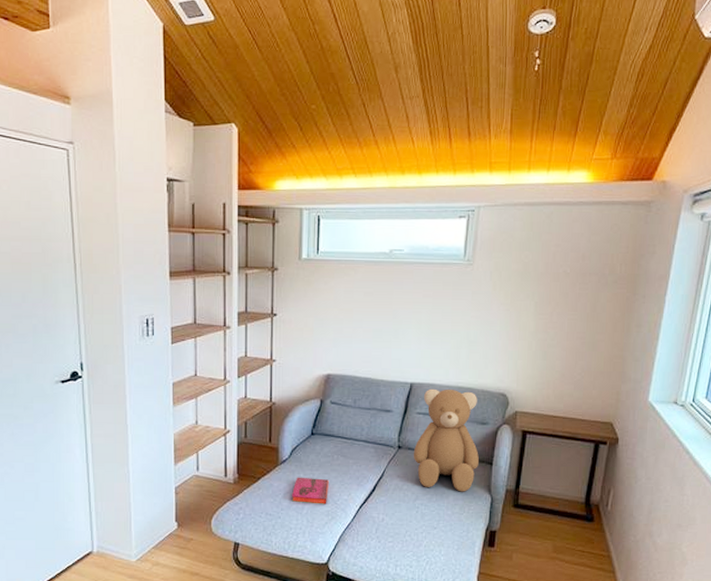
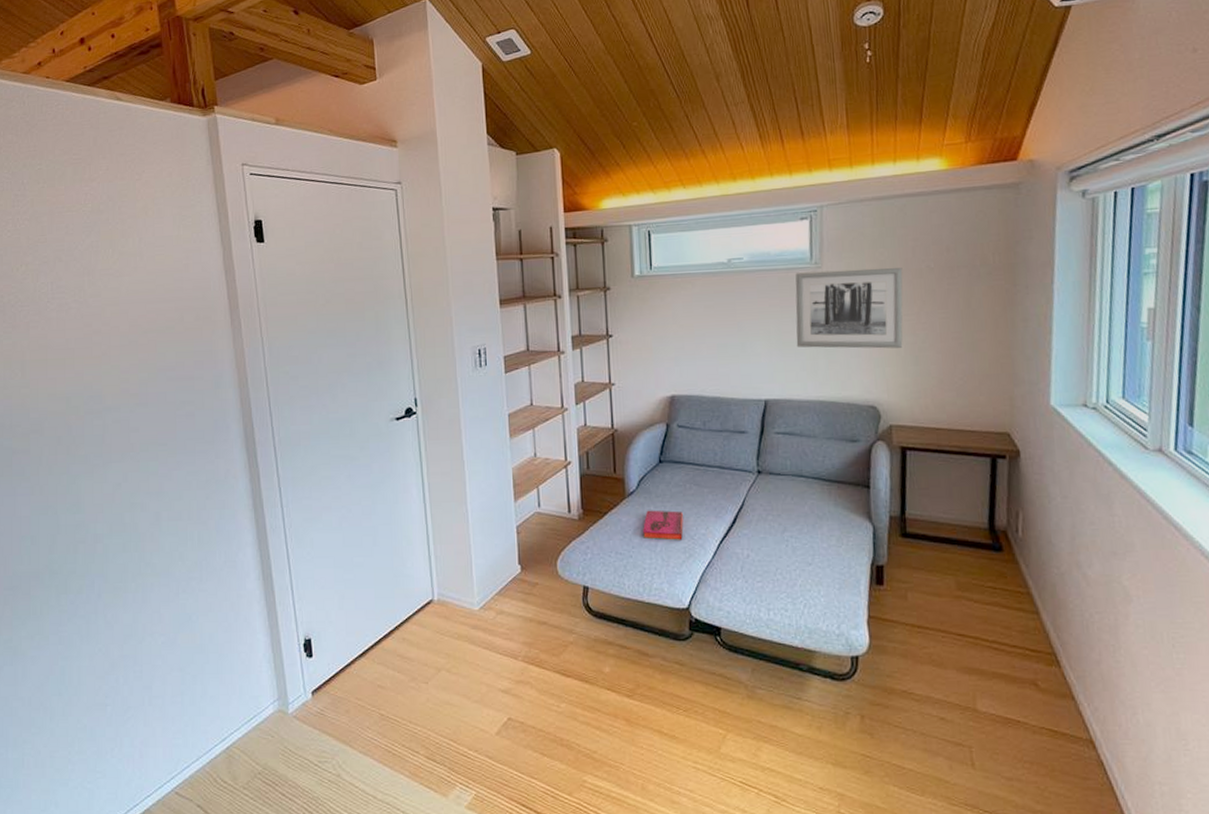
teddy bear: present [413,388,479,492] -> none [775,404,853,521]
wall art: none [443,268,543,343] -> present [795,268,903,349]

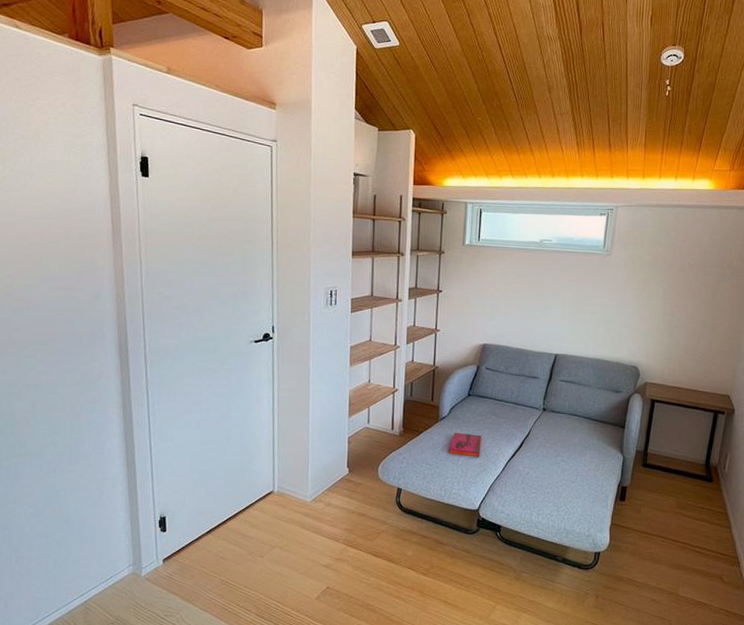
wall art: present [795,268,903,349] -> none [584,257,671,324]

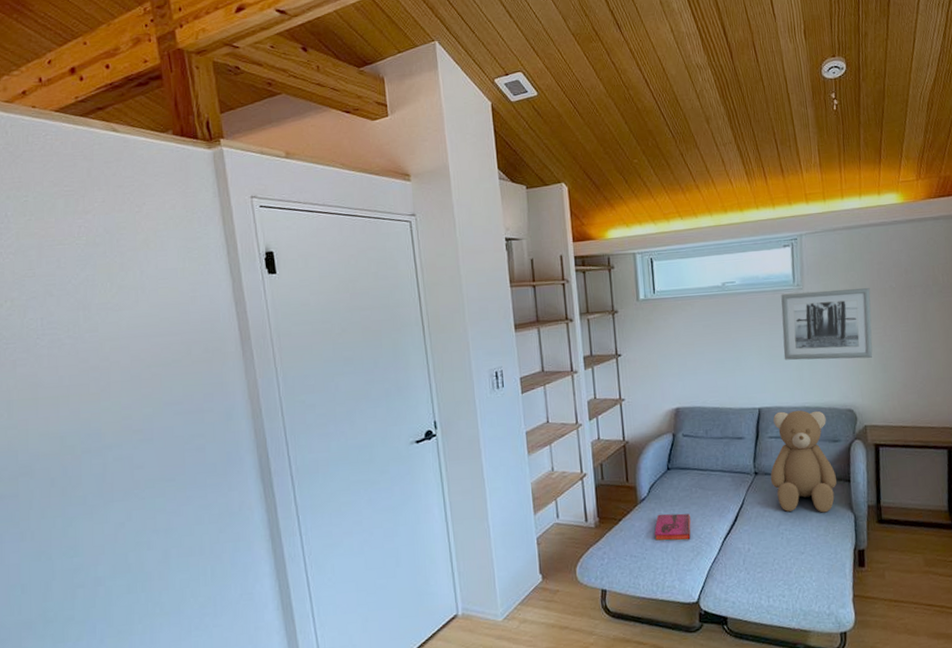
teddy bear: none [556,359,613,451] -> present [770,410,837,513]
wall art: none [584,257,671,324] -> present [781,288,873,361]

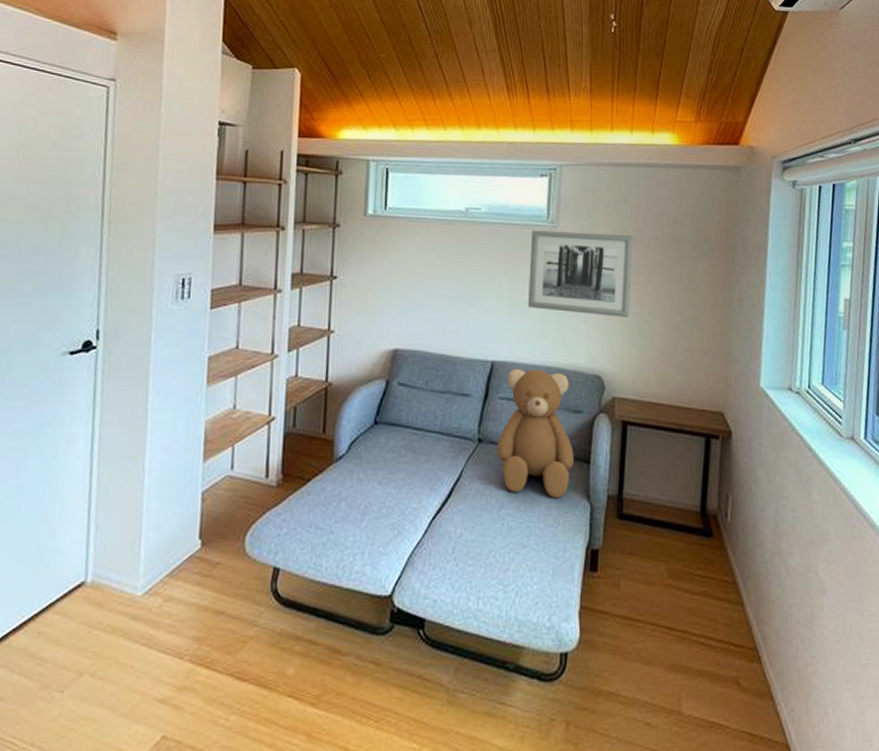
hardback book: present [654,513,691,541] -> none [349,478,395,515]

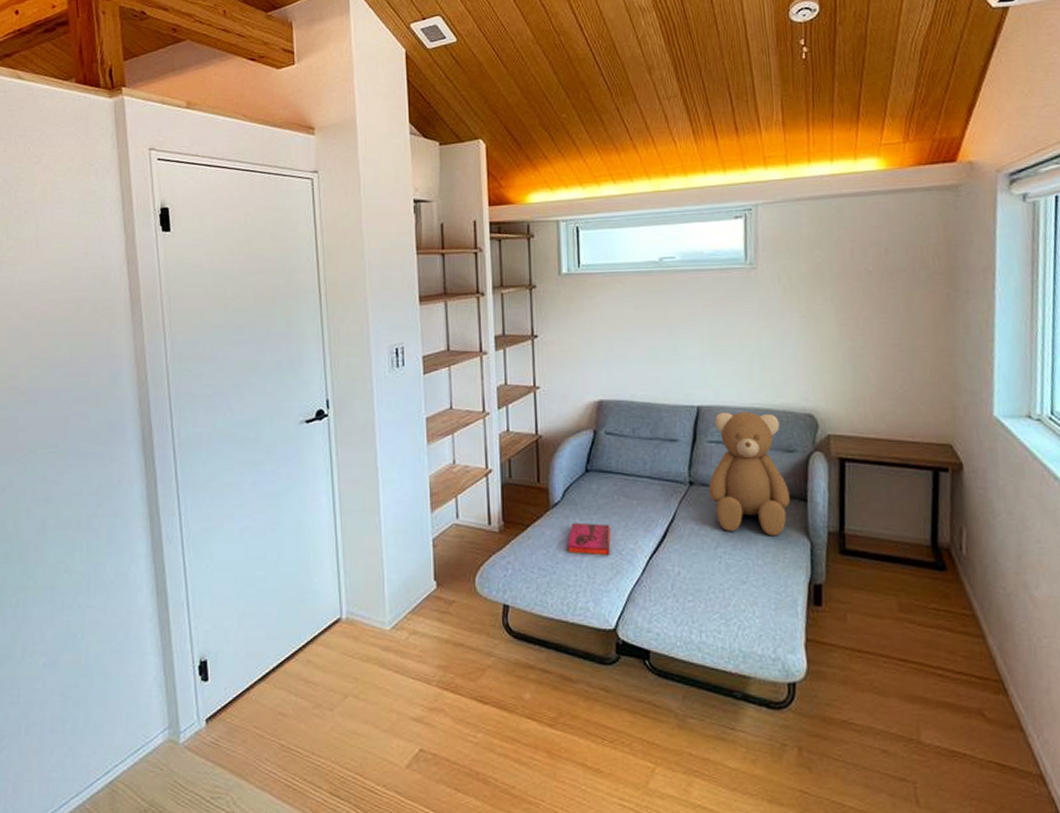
hardback book: none [349,478,395,515] -> present [568,522,611,556]
wall art: present [527,230,634,317] -> none [729,270,841,354]

